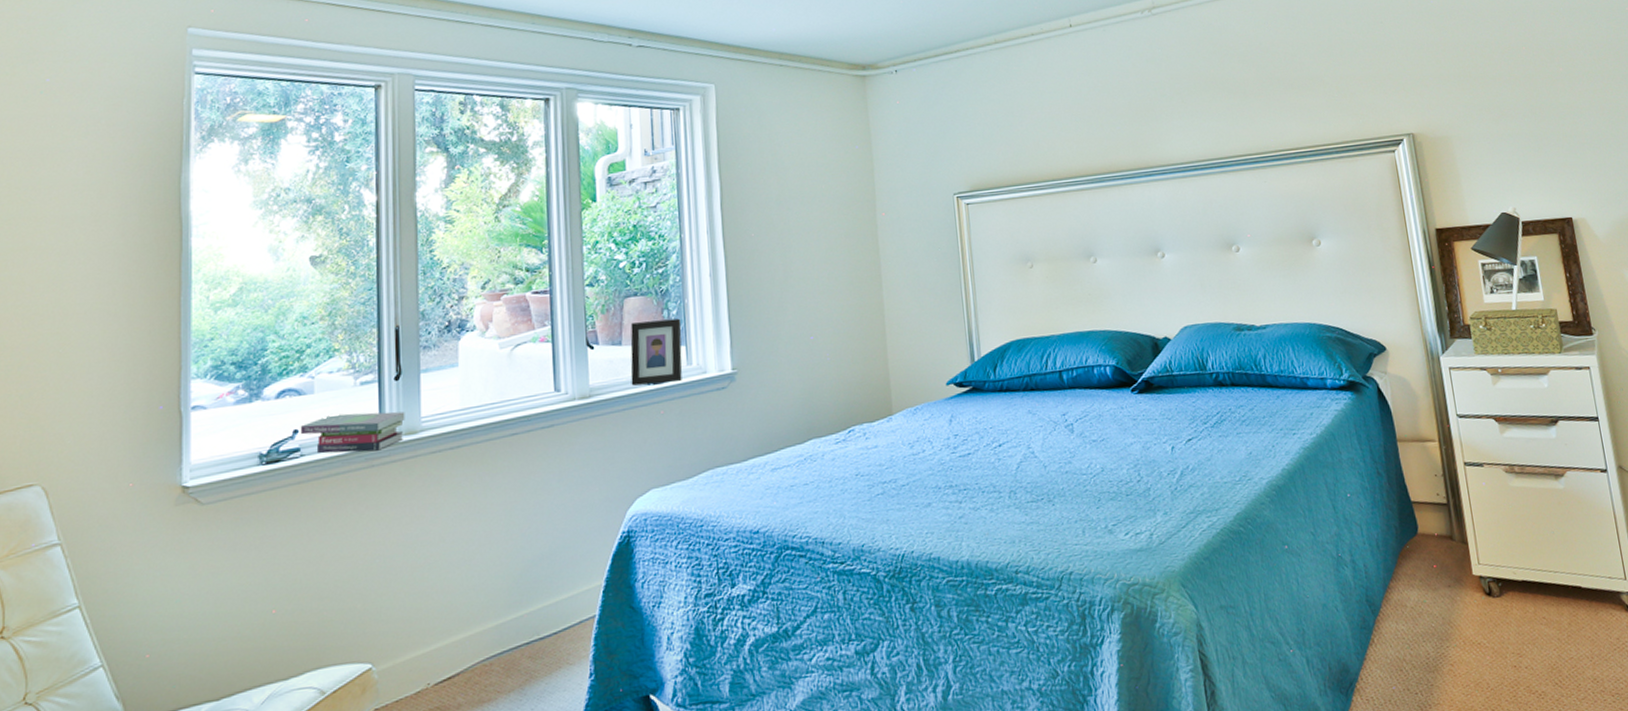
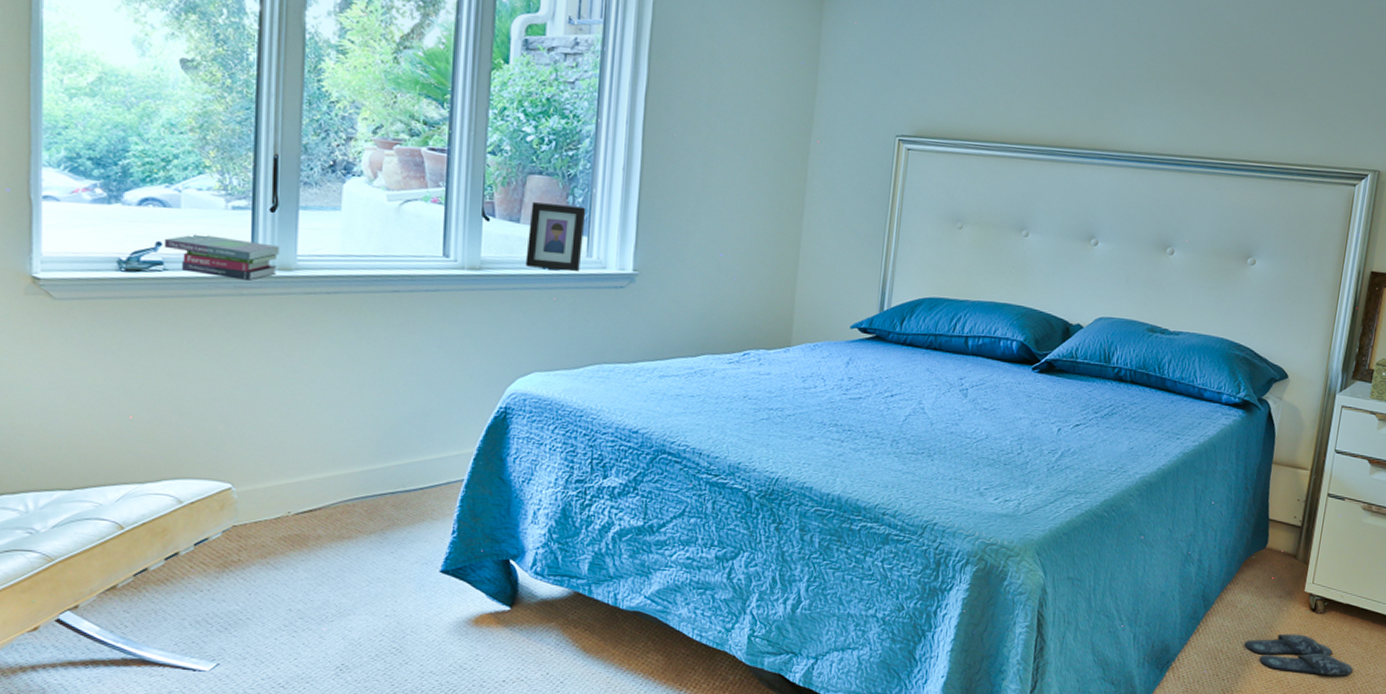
slippers: none [1426,624,1554,672] -> present [1244,633,1353,677]

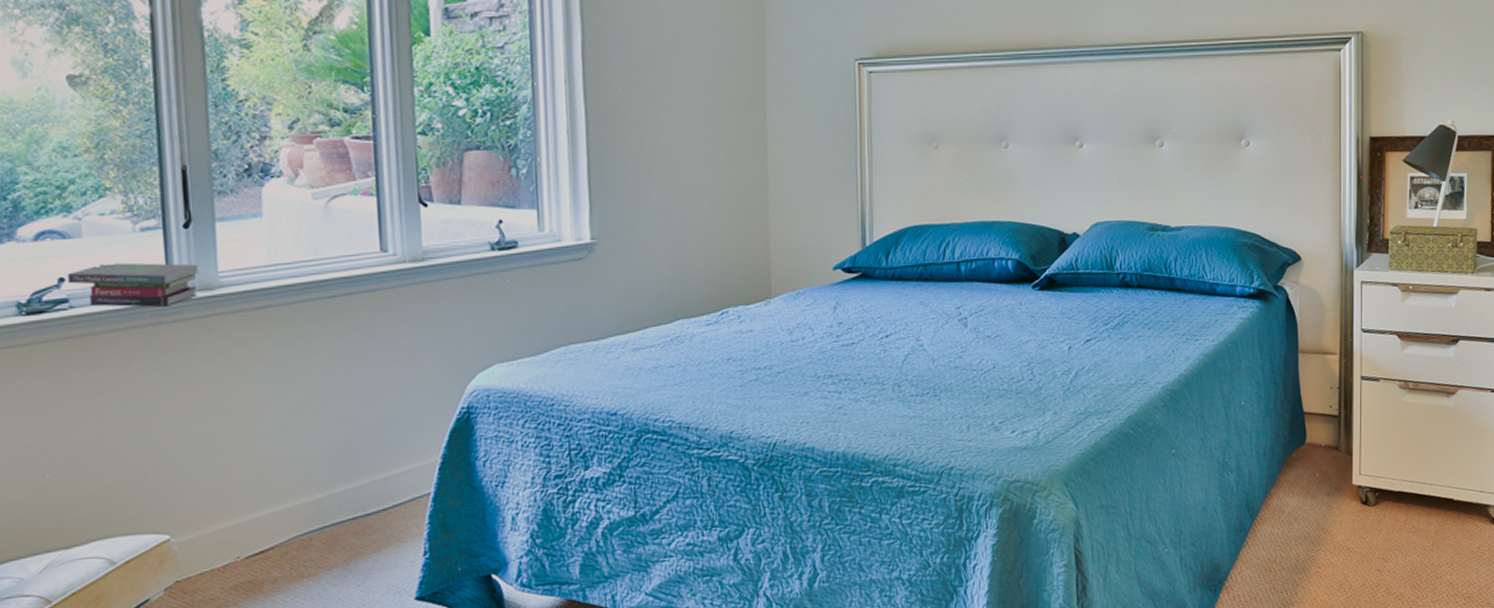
picture frame: present [525,202,586,272] -> none [471,178,533,251]
slippers: present [1244,633,1353,677] -> none [1298,531,1416,574]

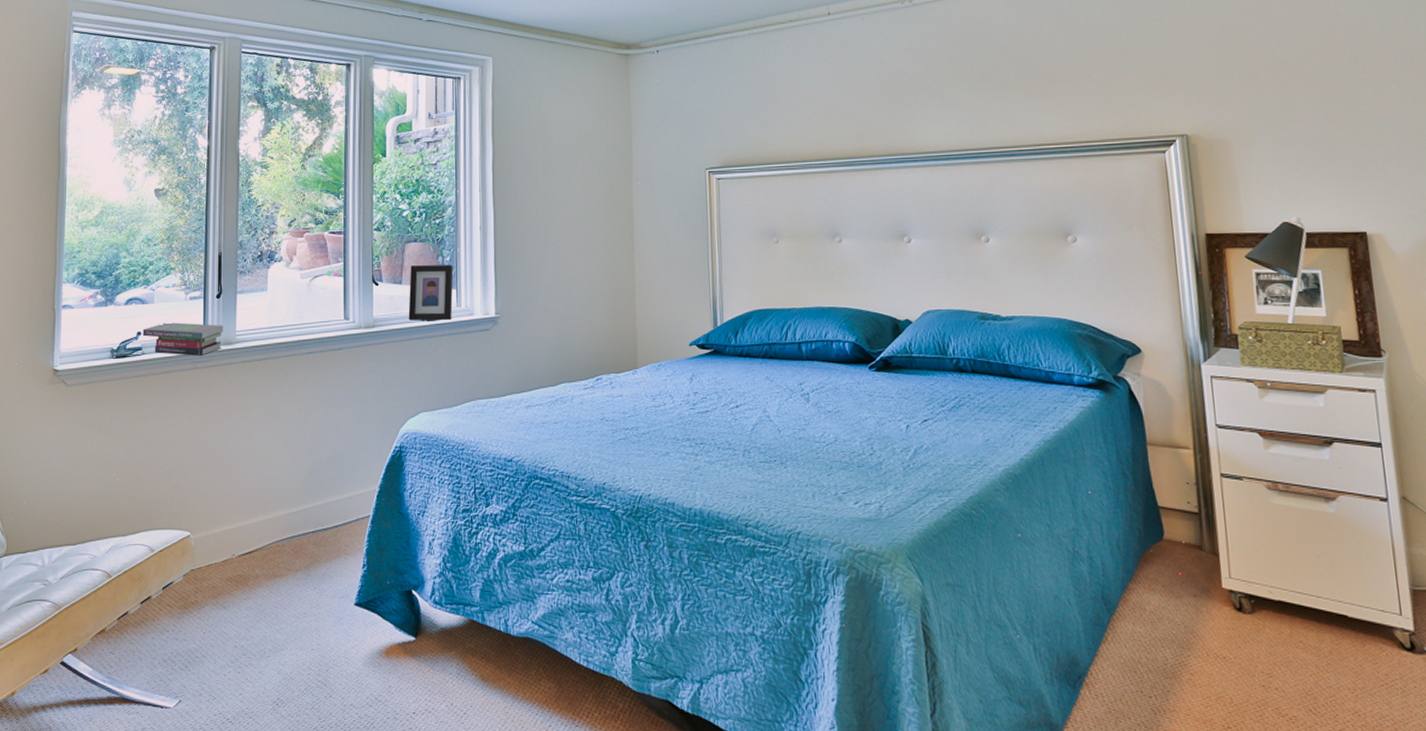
picture frame: none [471,178,533,251] -> present [408,265,454,321]

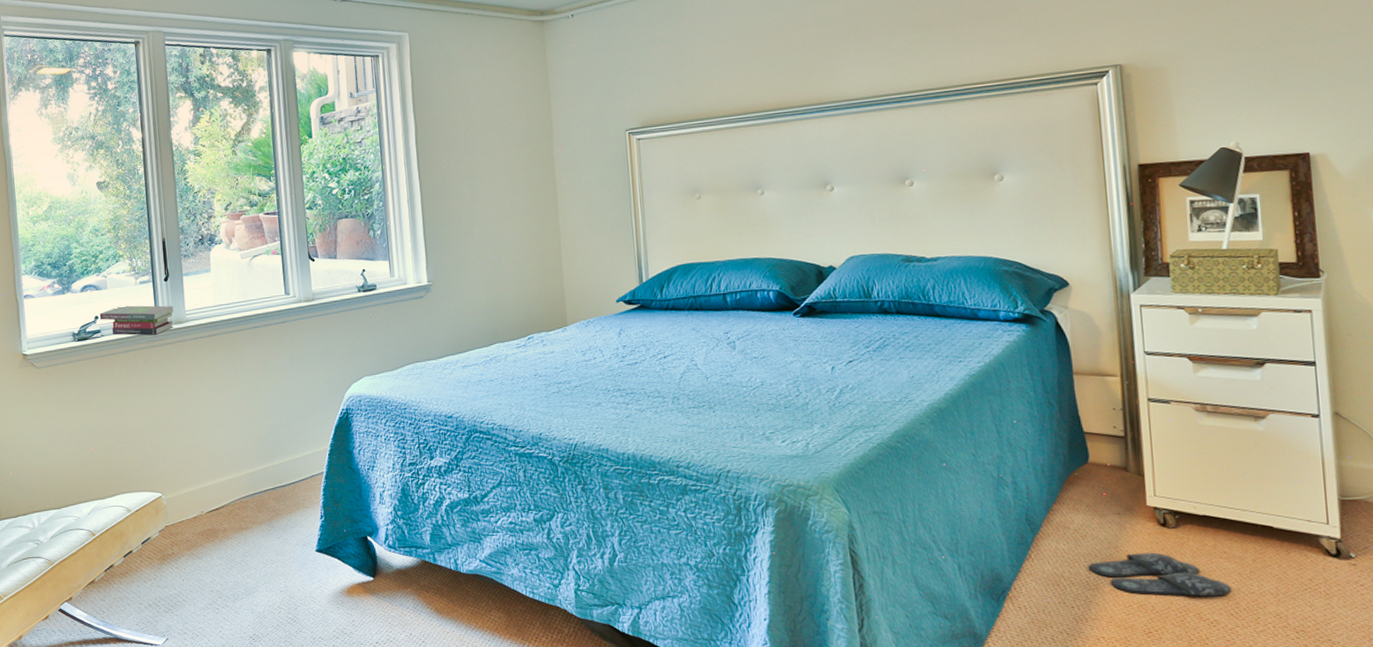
picture frame: present [408,265,454,321] -> none [343,237,387,293]
slippers: none [1165,639,1309,690] -> present [1088,552,1232,597]

